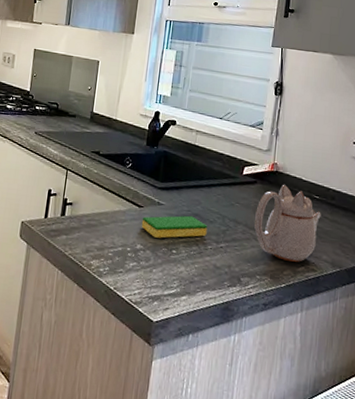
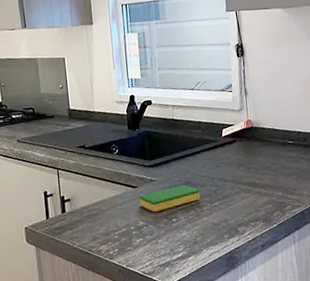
teapot: present [254,185,321,262] -> none [240,138,297,204]

